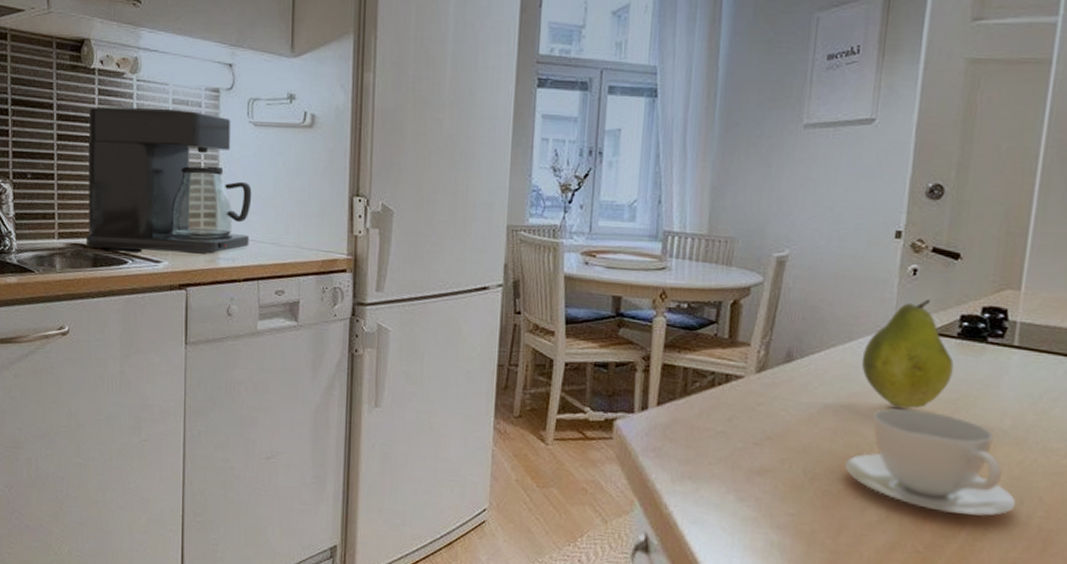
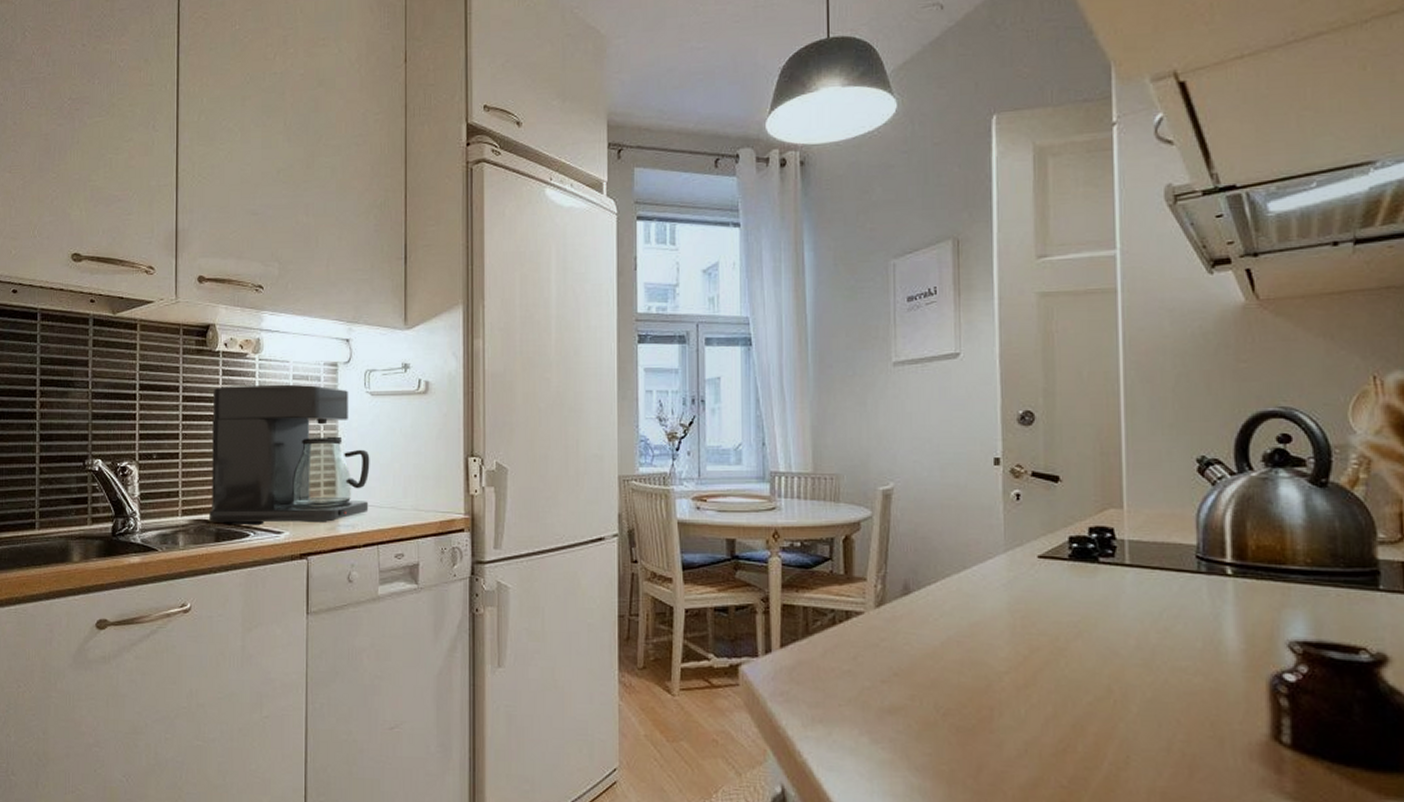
teacup: present [845,408,1017,516] -> none [977,635,1155,743]
fruit: present [861,298,954,409] -> none [978,522,1070,635]

